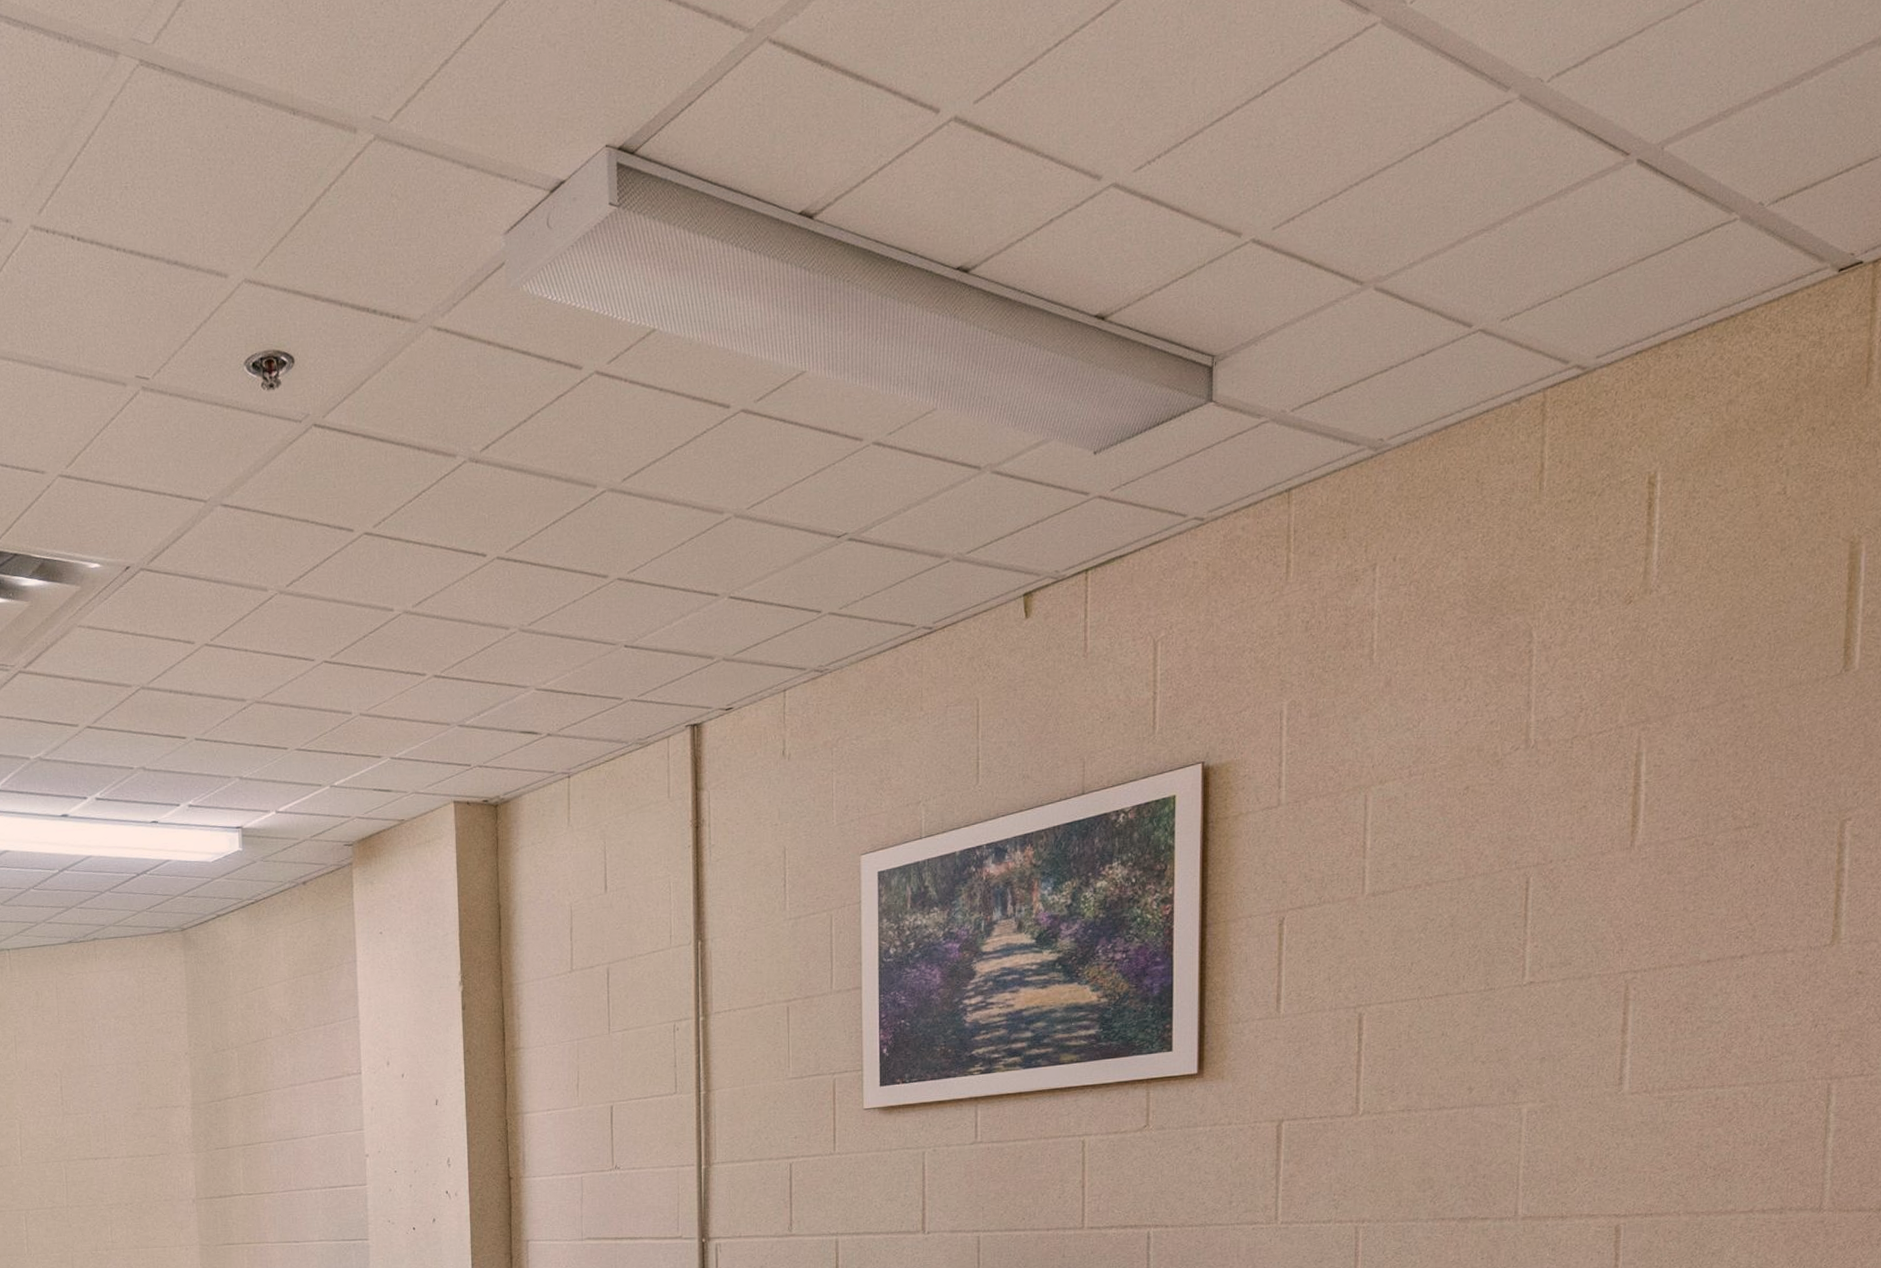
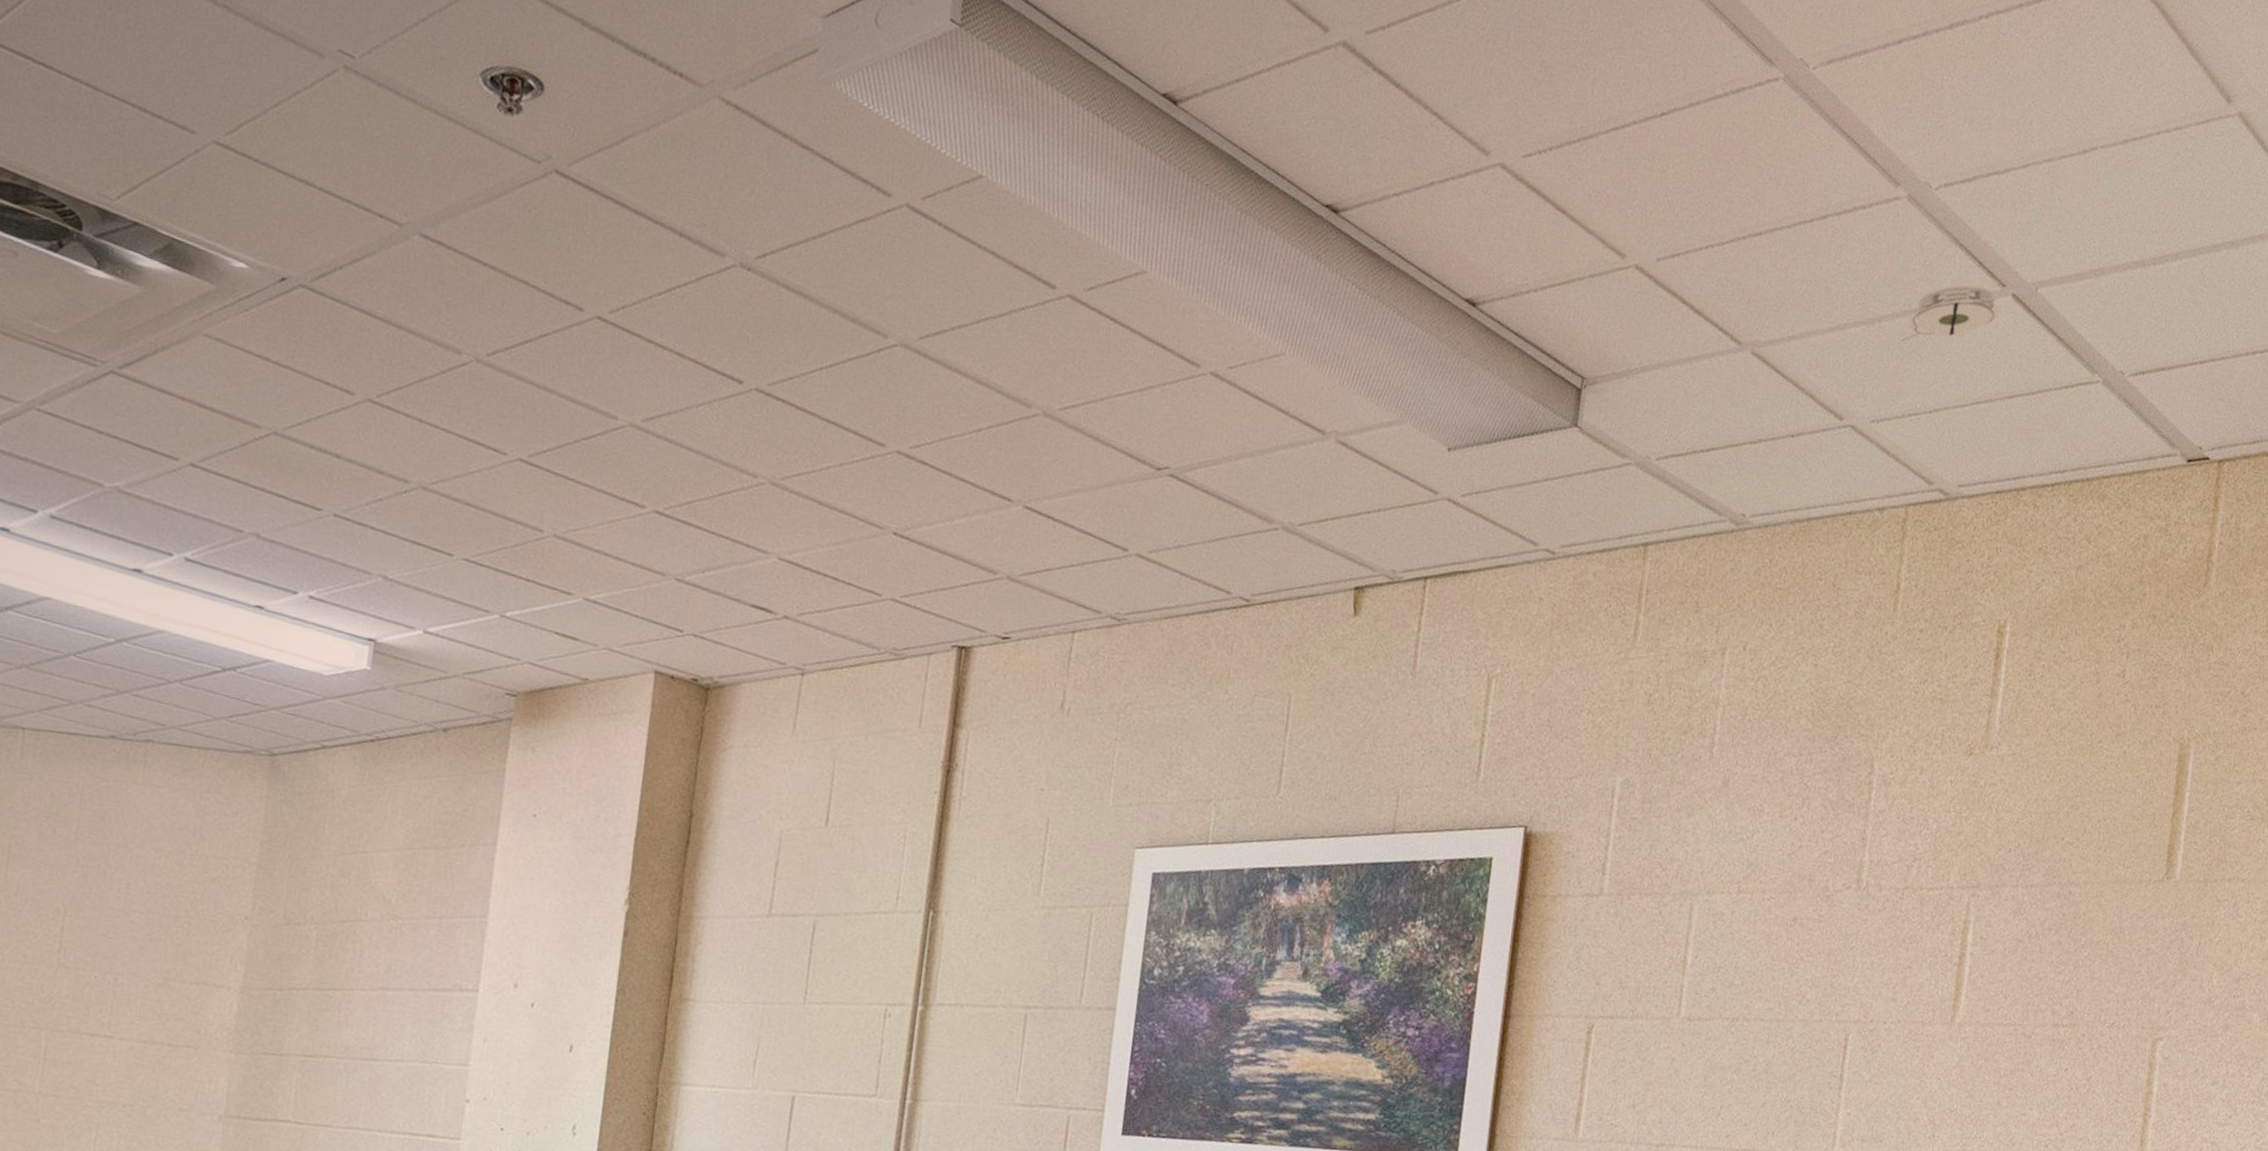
smoke detector: none [1524,161,1627,238] -> present [1901,284,2001,342]

